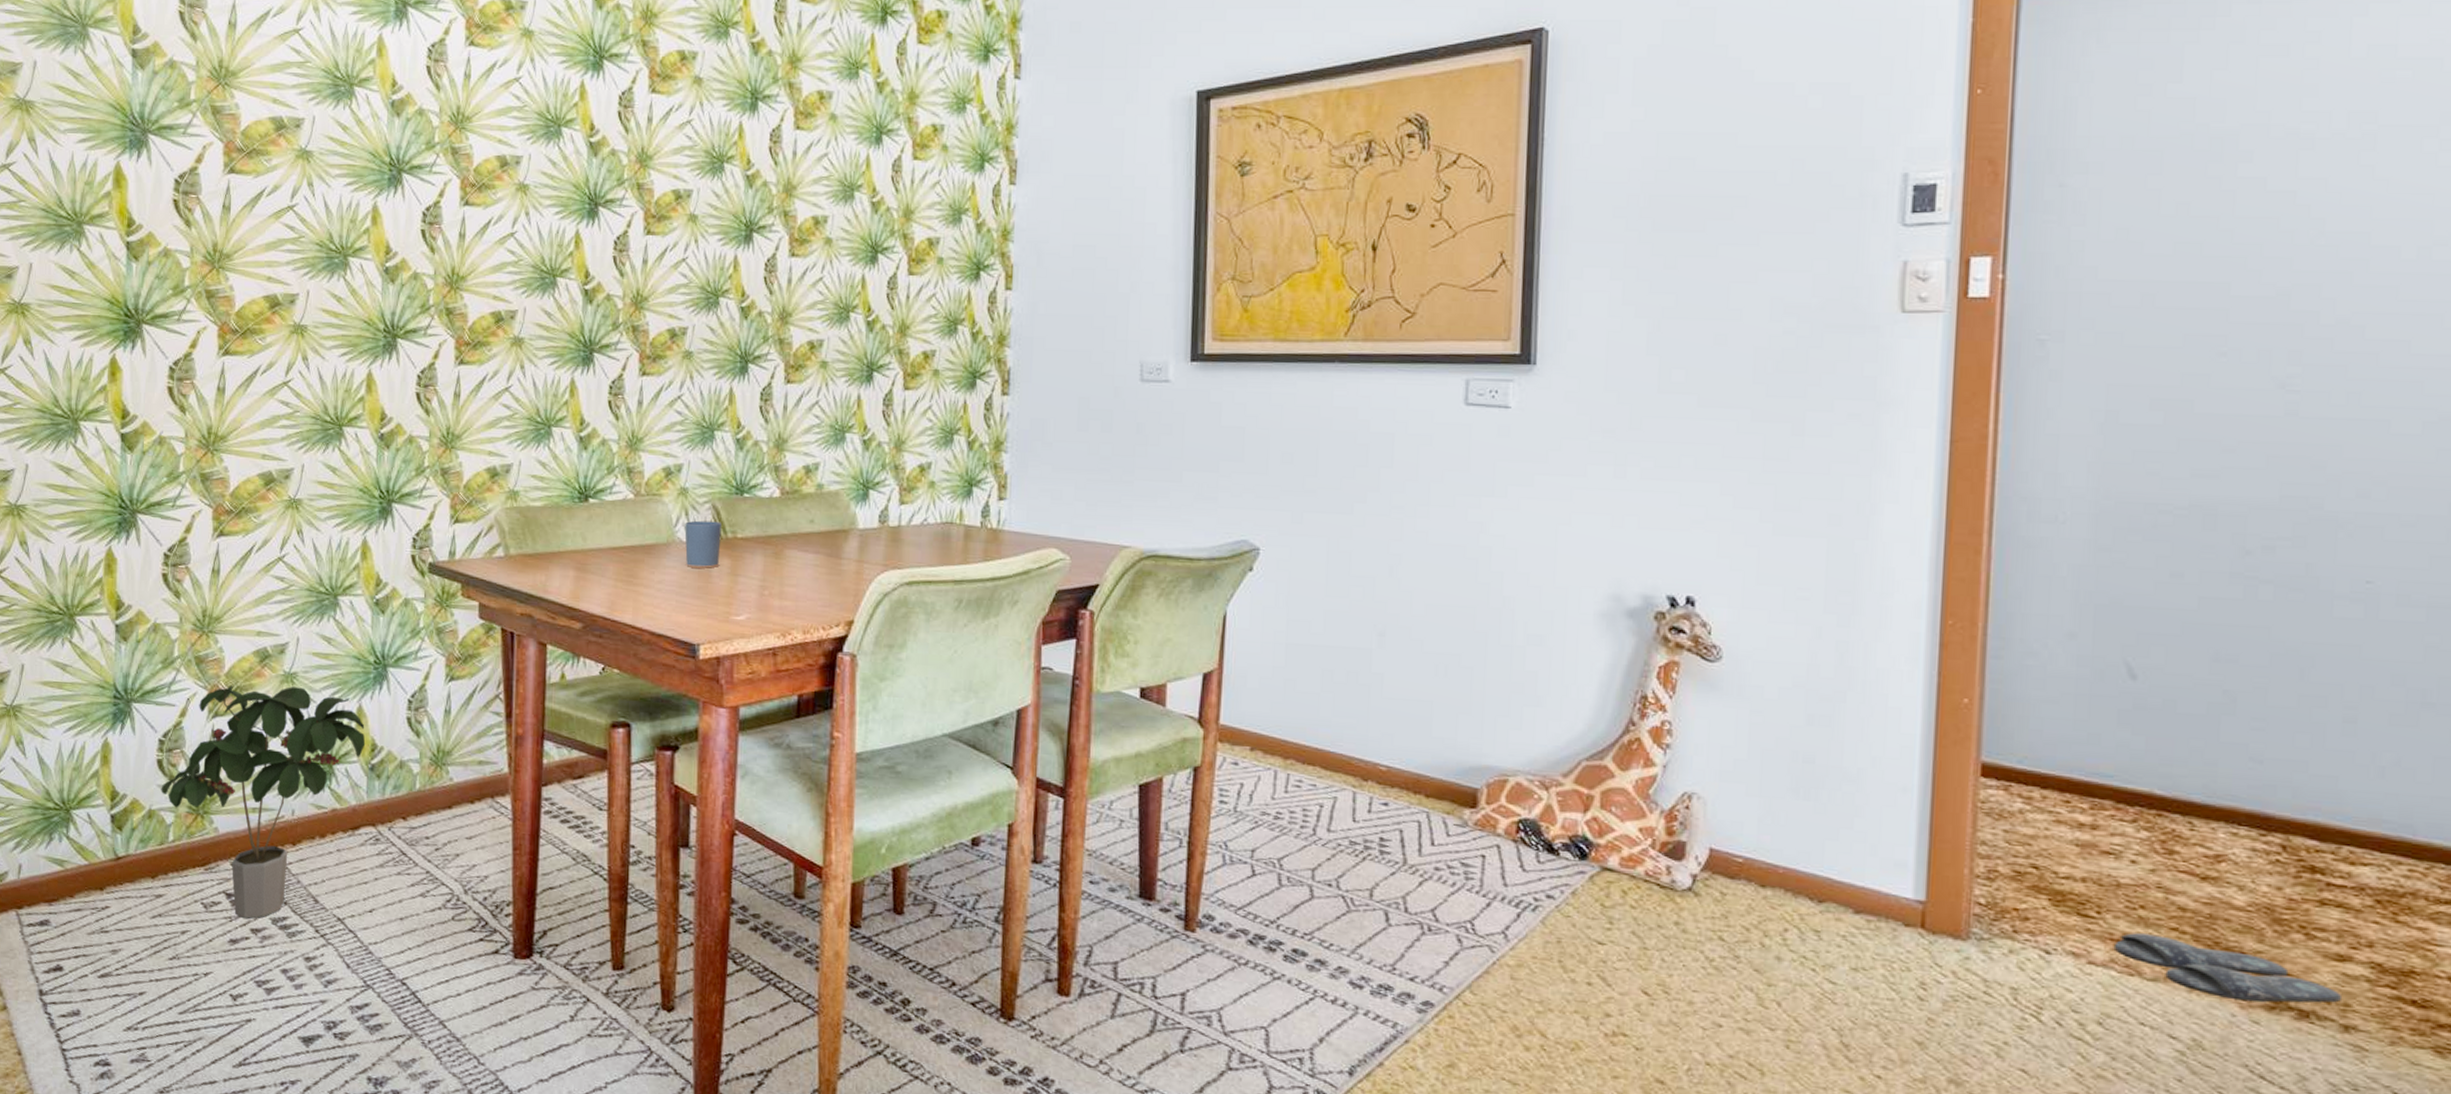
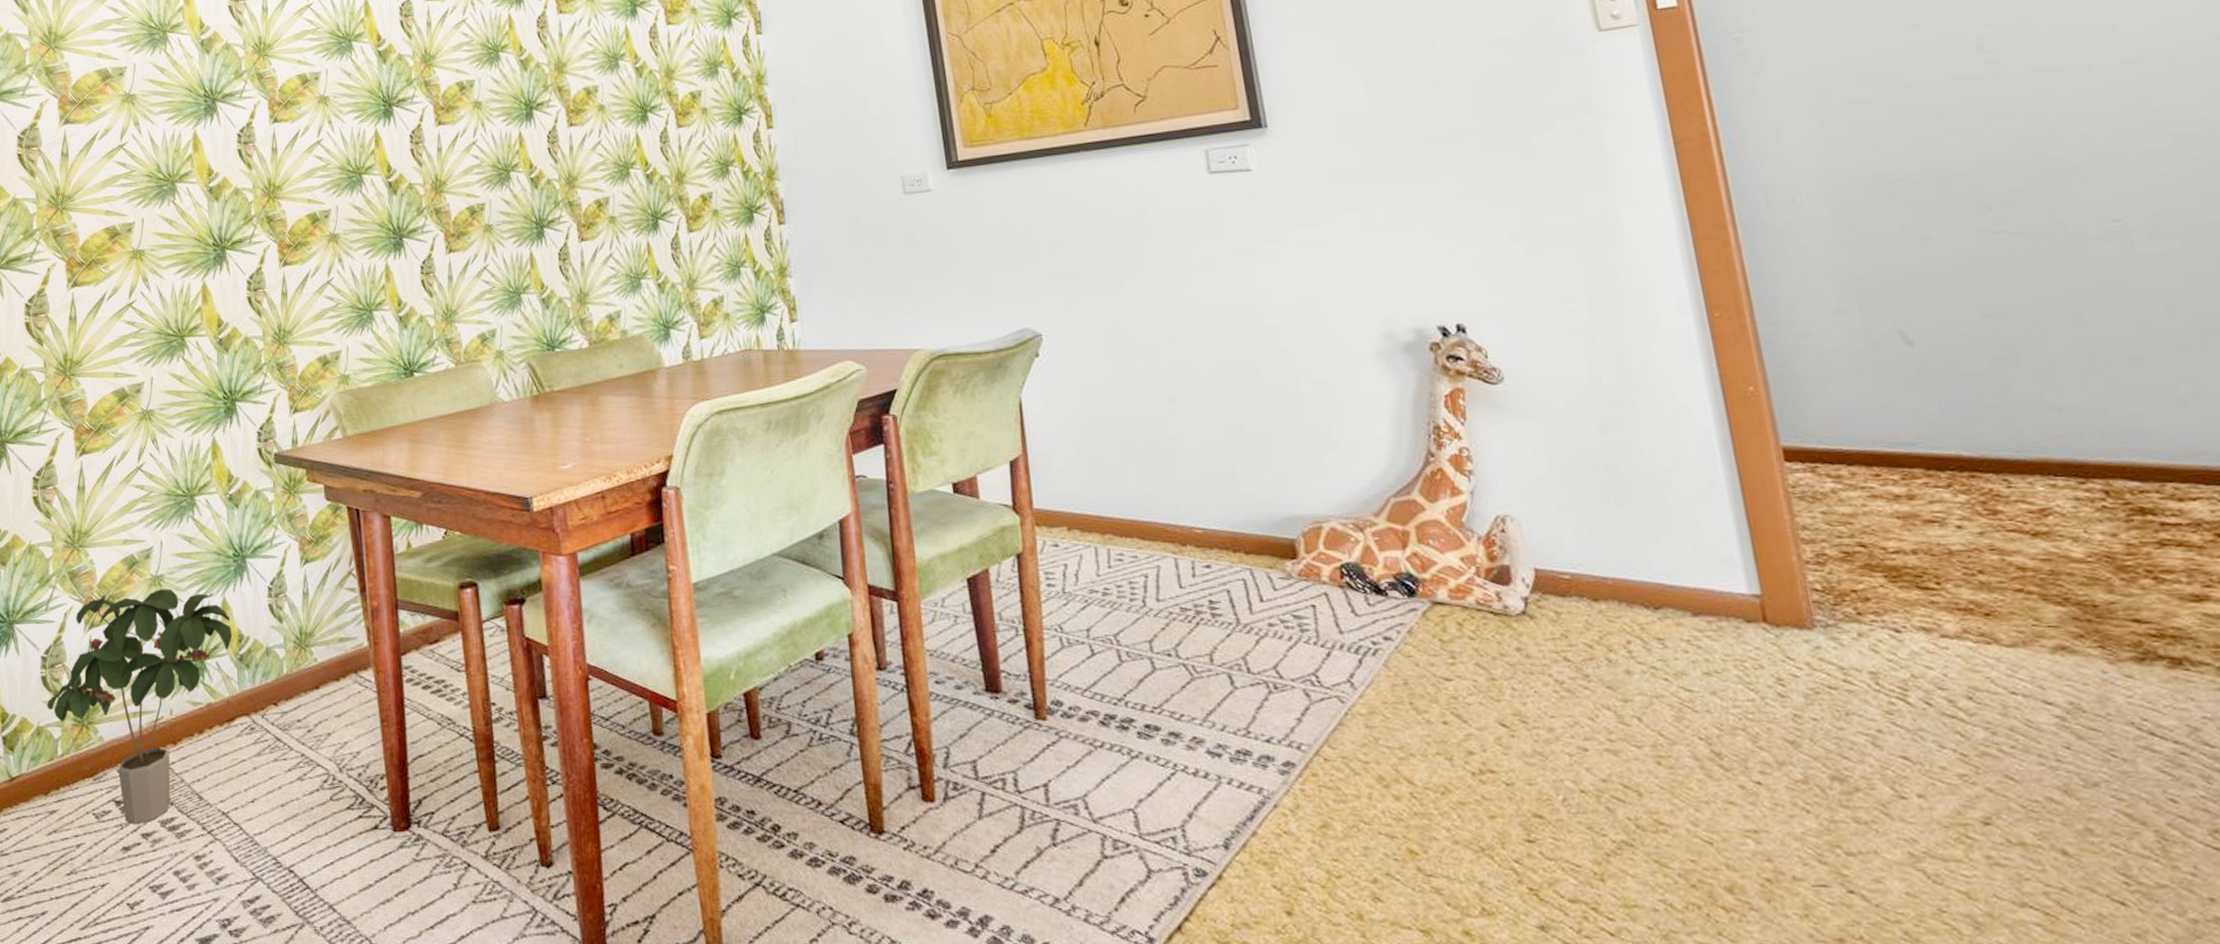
mug: present [684,520,721,568] -> none [504,378,541,425]
slippers: present [2115,933,2341,1003] -> none [1963,598,2210,655]

